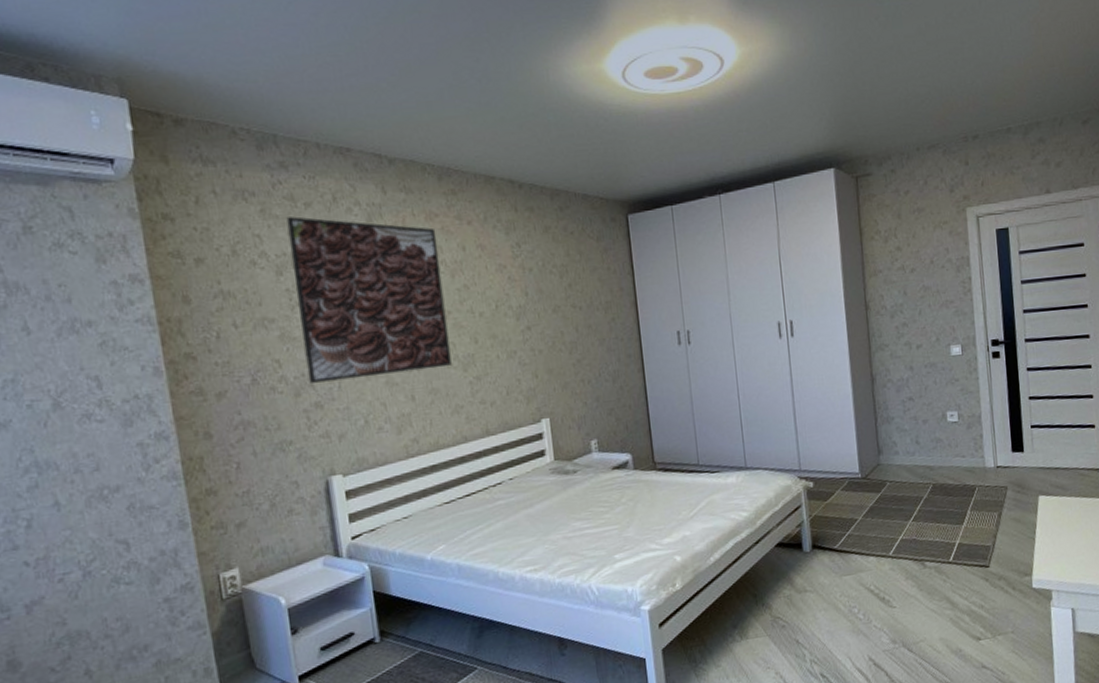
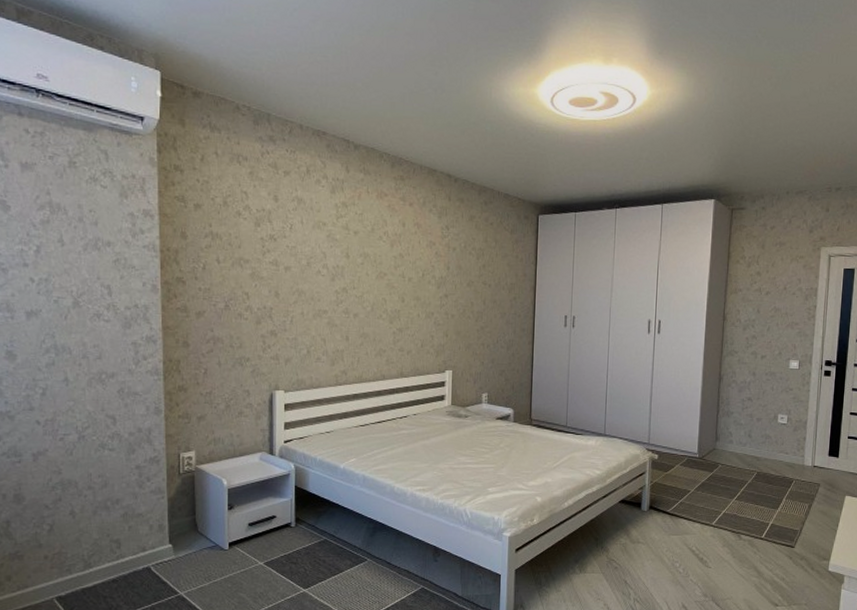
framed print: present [286,216,452,383] -> none [268,181,384,318]

